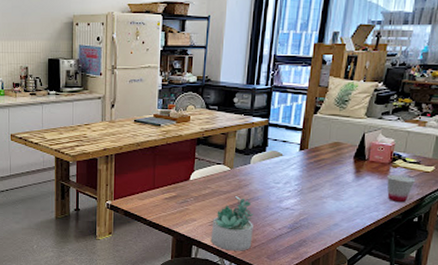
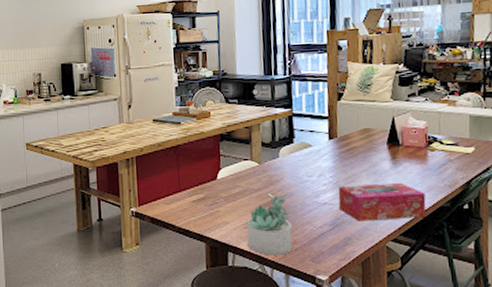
tissue box: none [299,193,381,227] -> present [338,182,426,221]
cup: present [386,174,416,203] -> none [426,158,458,189]

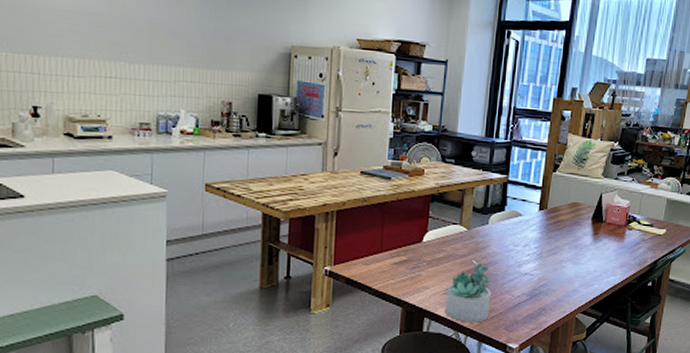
tissue box: present [338,182,426,221] -> none [539,257,617,293]

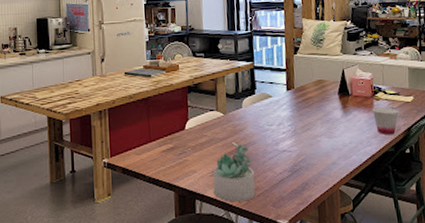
cup: none [623,237,650,267] -> present [372,107,400,135]

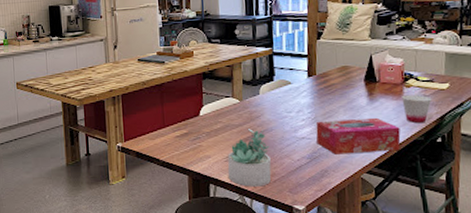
tissue box: none [295,129,374,167] -> present [316,117,401,155]

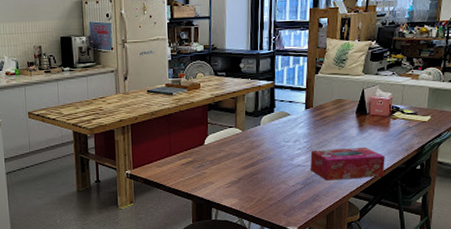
succulent plant: present [228,129,272,187] -> none [229,157,269,211]
cup: present [402,94,432,124] -> none [388,126,415,153]

